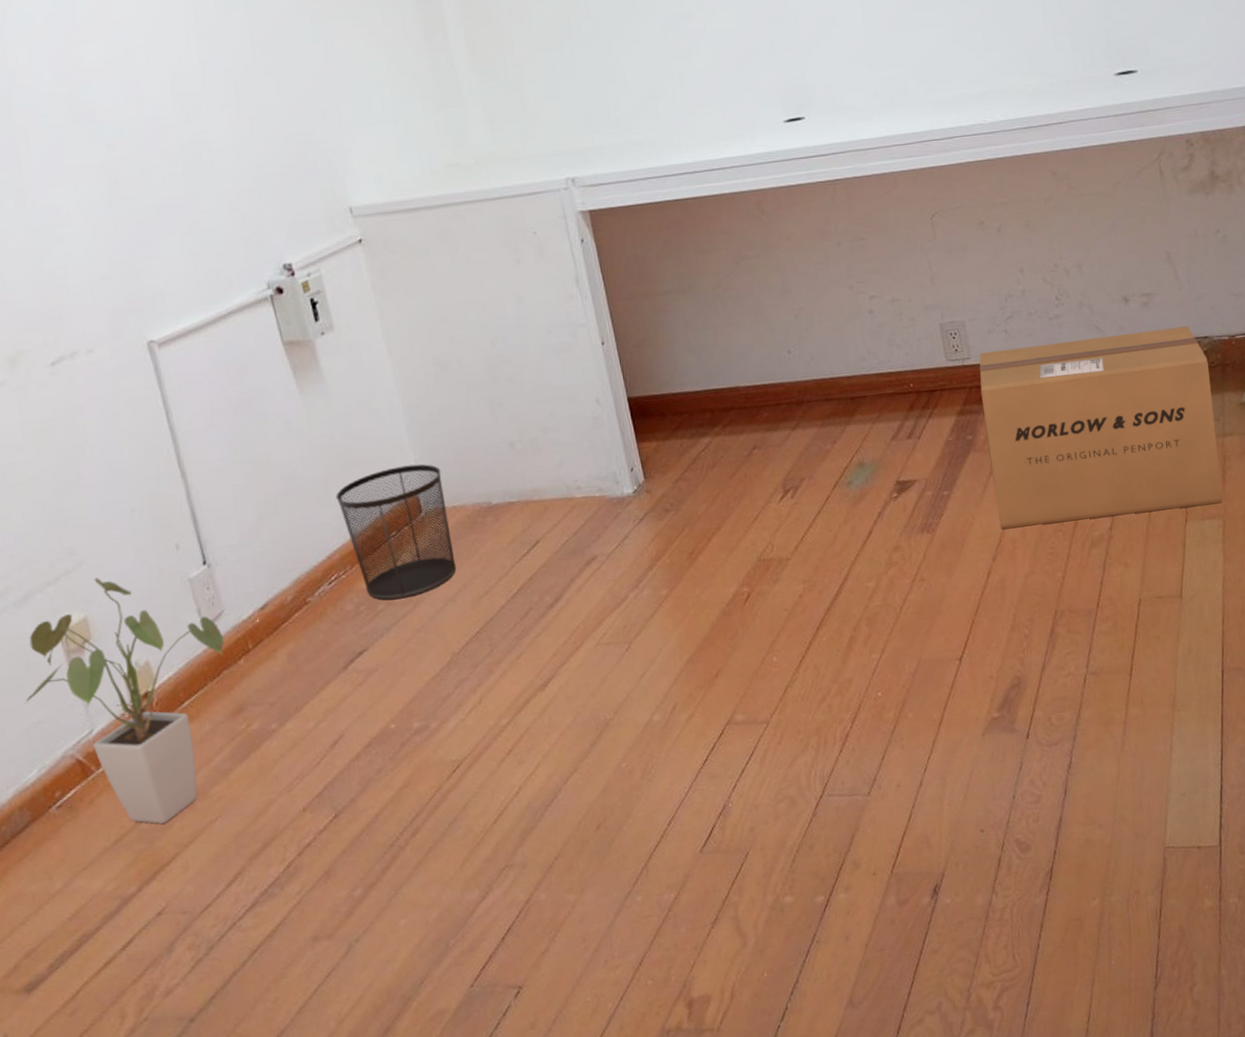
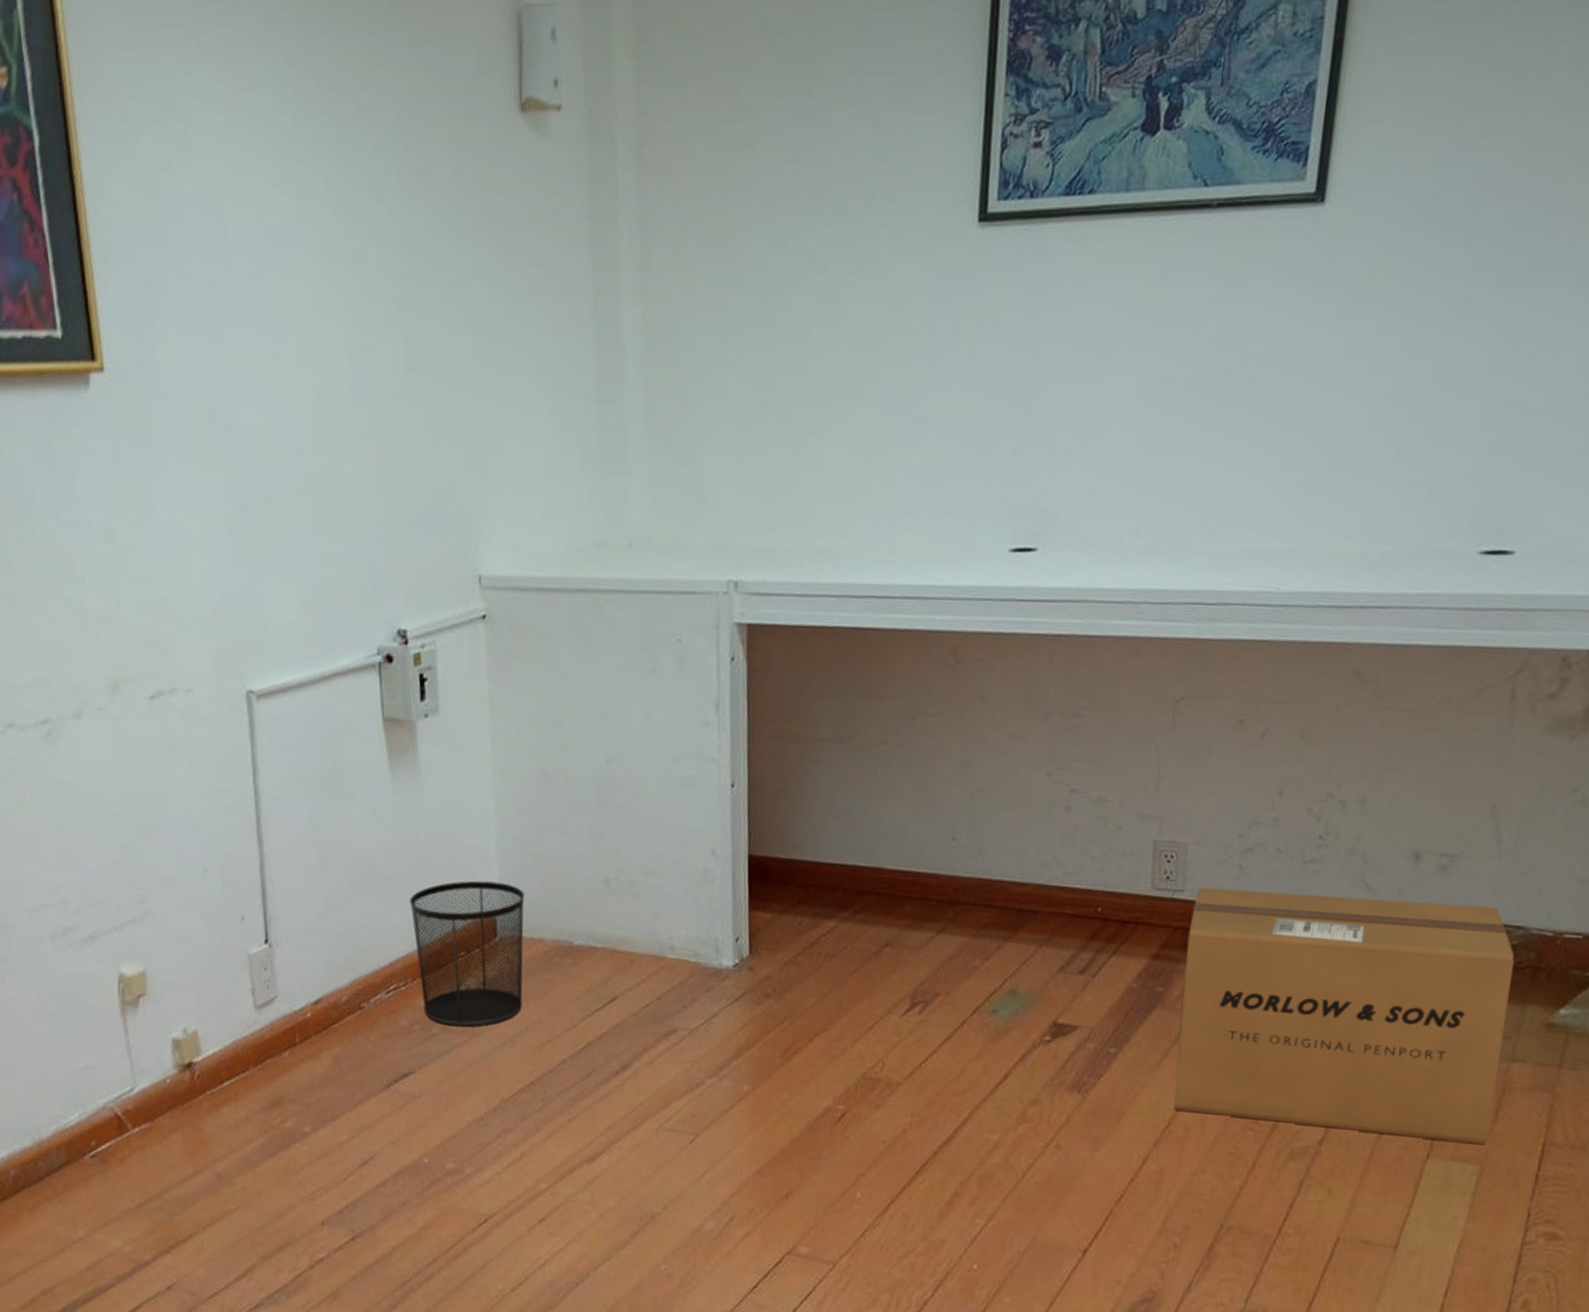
house plant: present [25,577,224,825] -> none [76,933,273,1200]

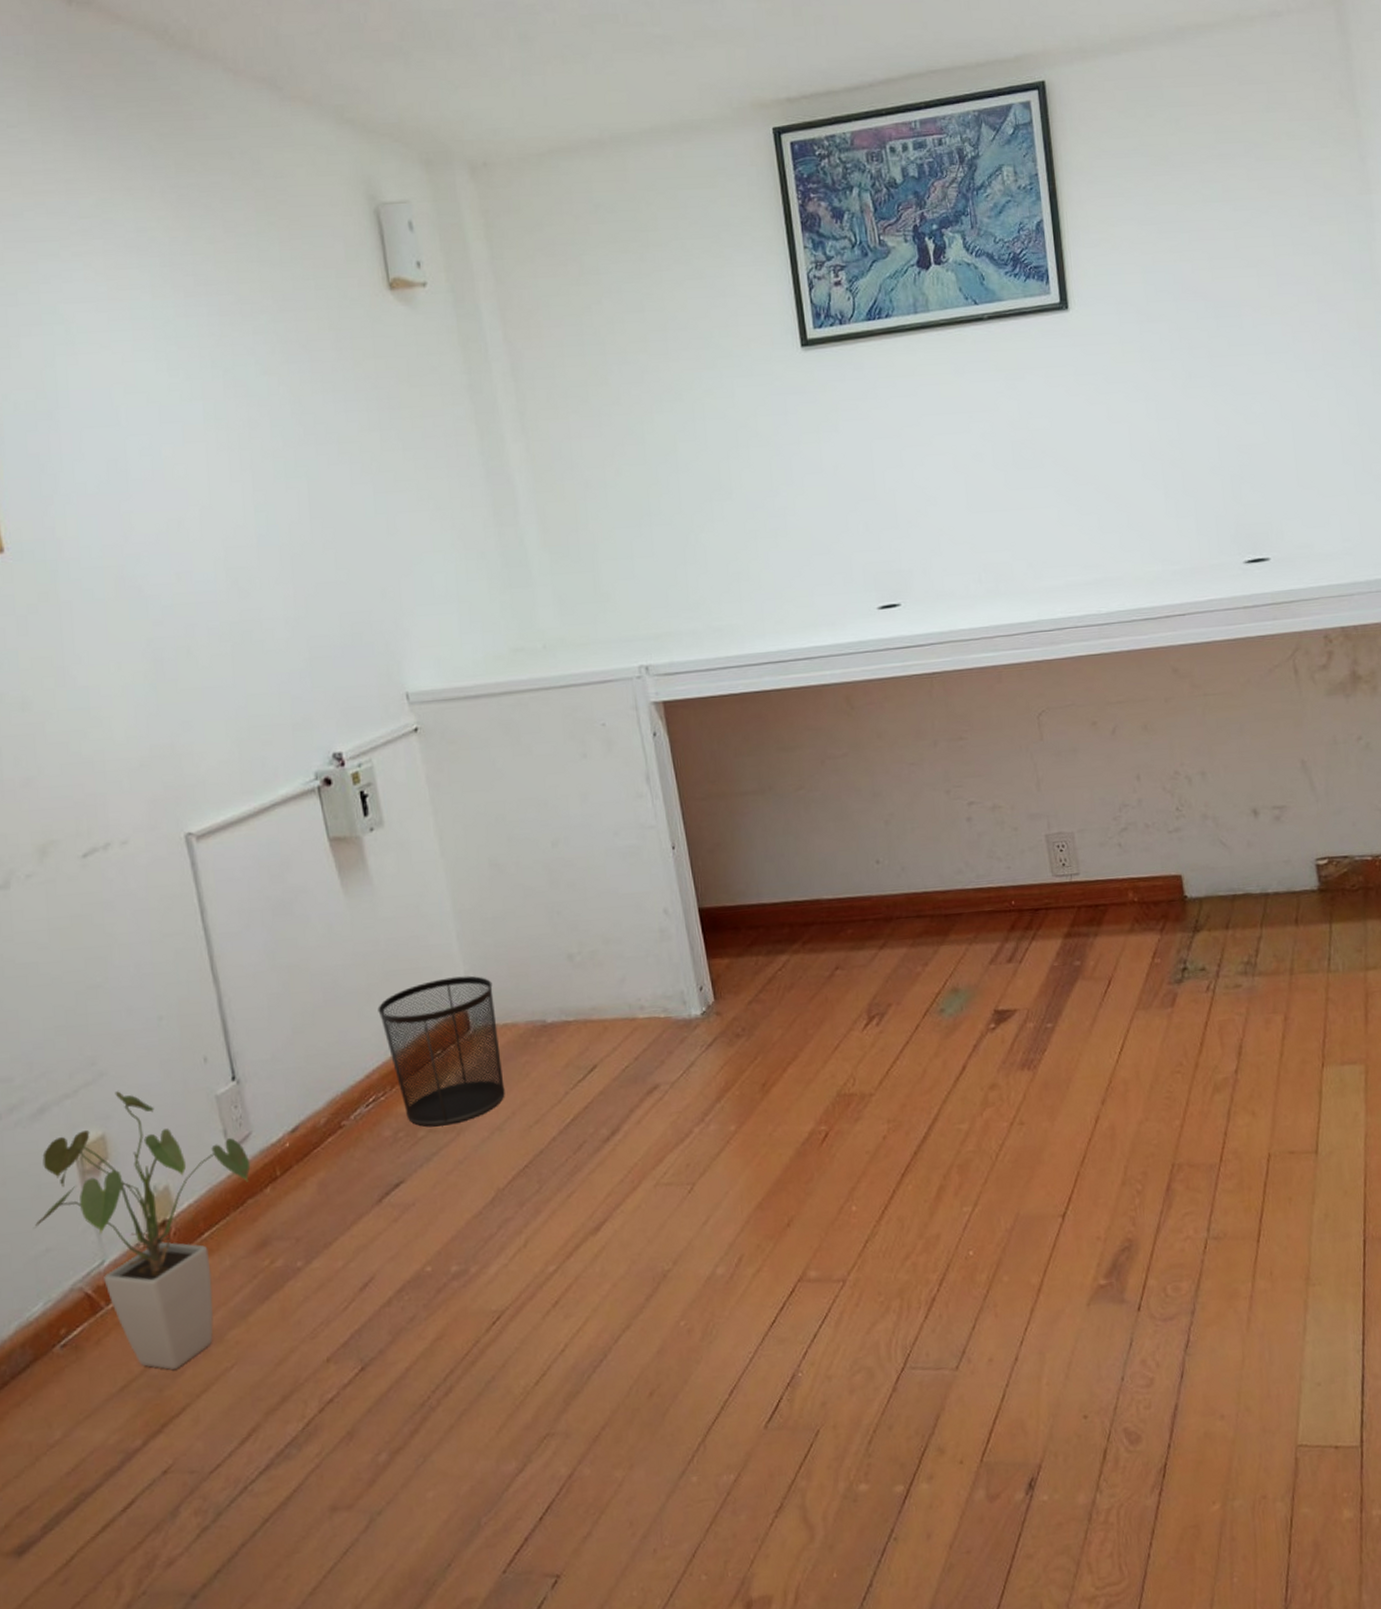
house plant: none [76,933,273,1200] -> present [34,1091,251,1371]
box: present [1173,887,1515,1146] -> none [1089,843,1365,1068]

